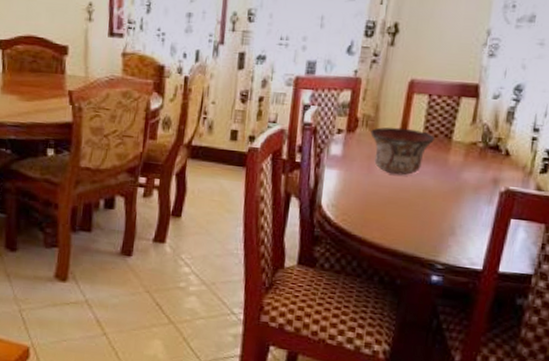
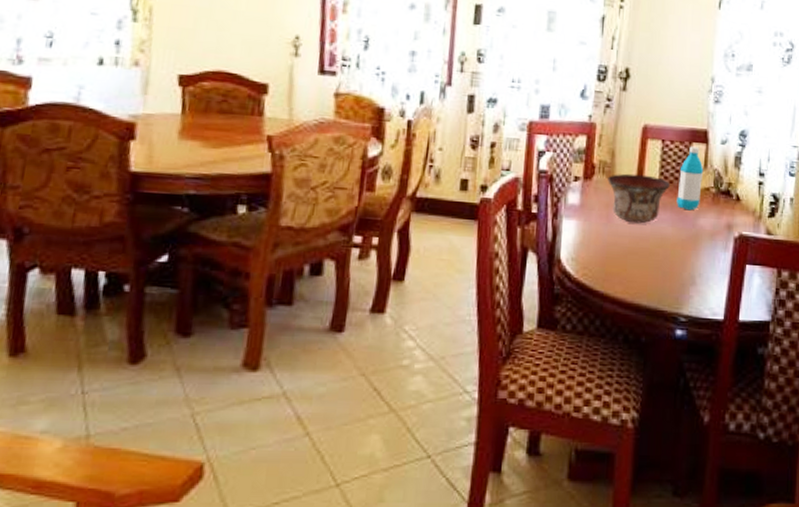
water bottle: none [440,101,472,164] -> present [677,146,704,211]

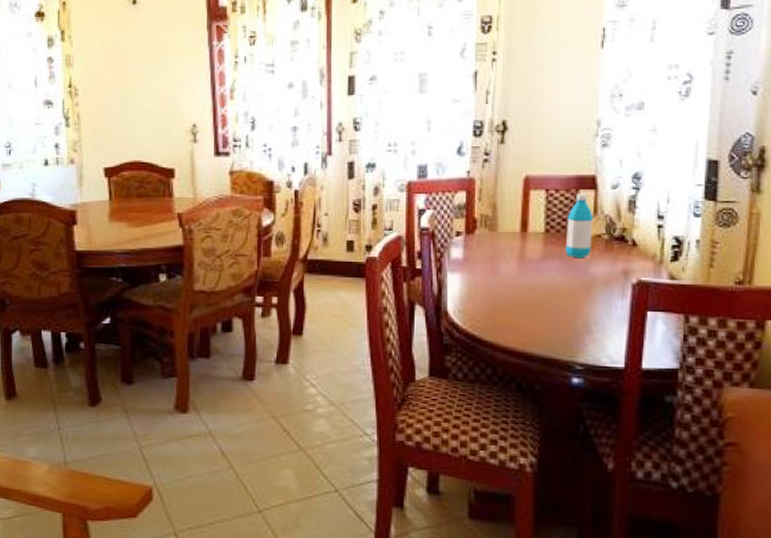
bowl: present [608,173,670,224] -> none [490,225,557,274]

